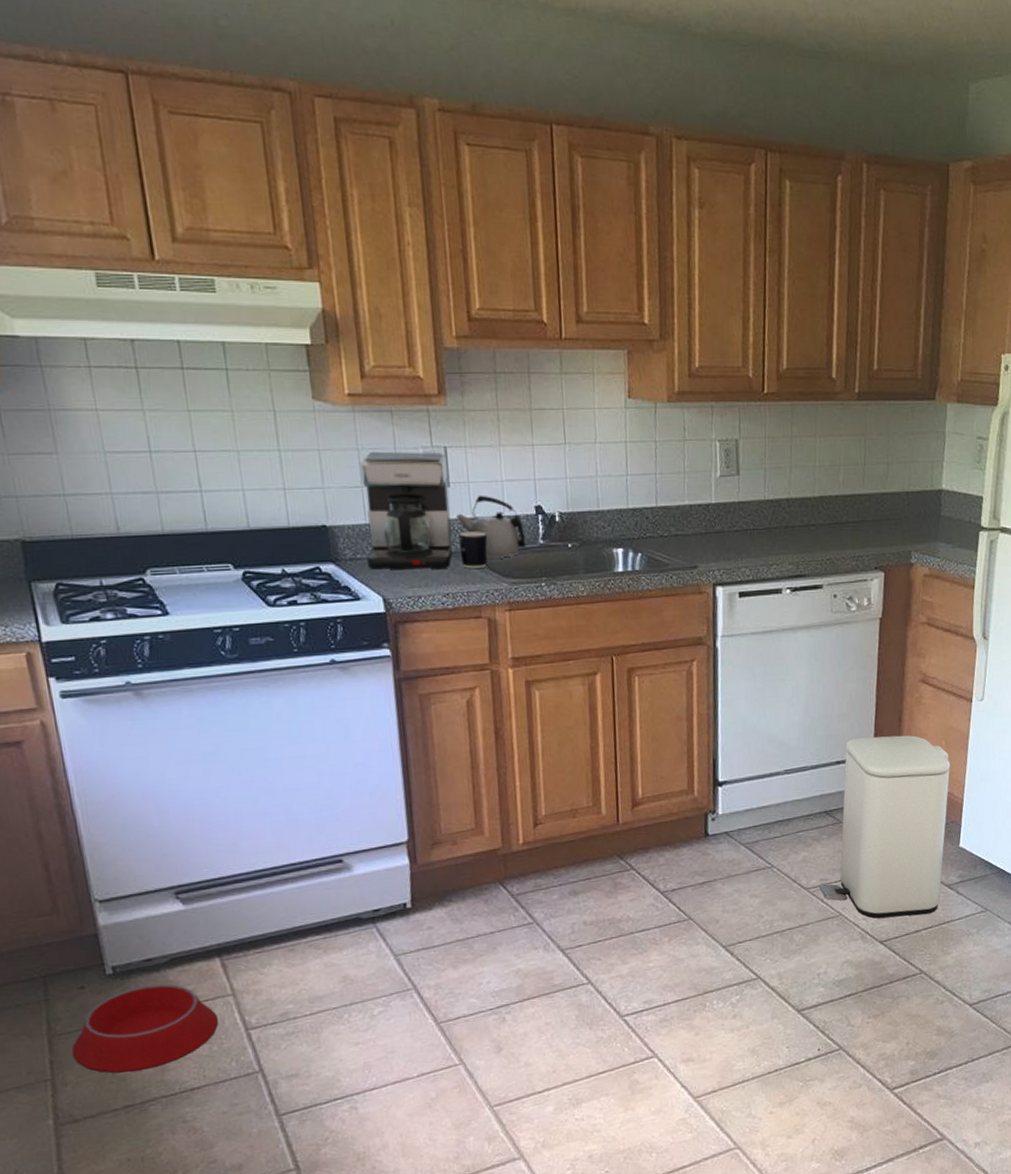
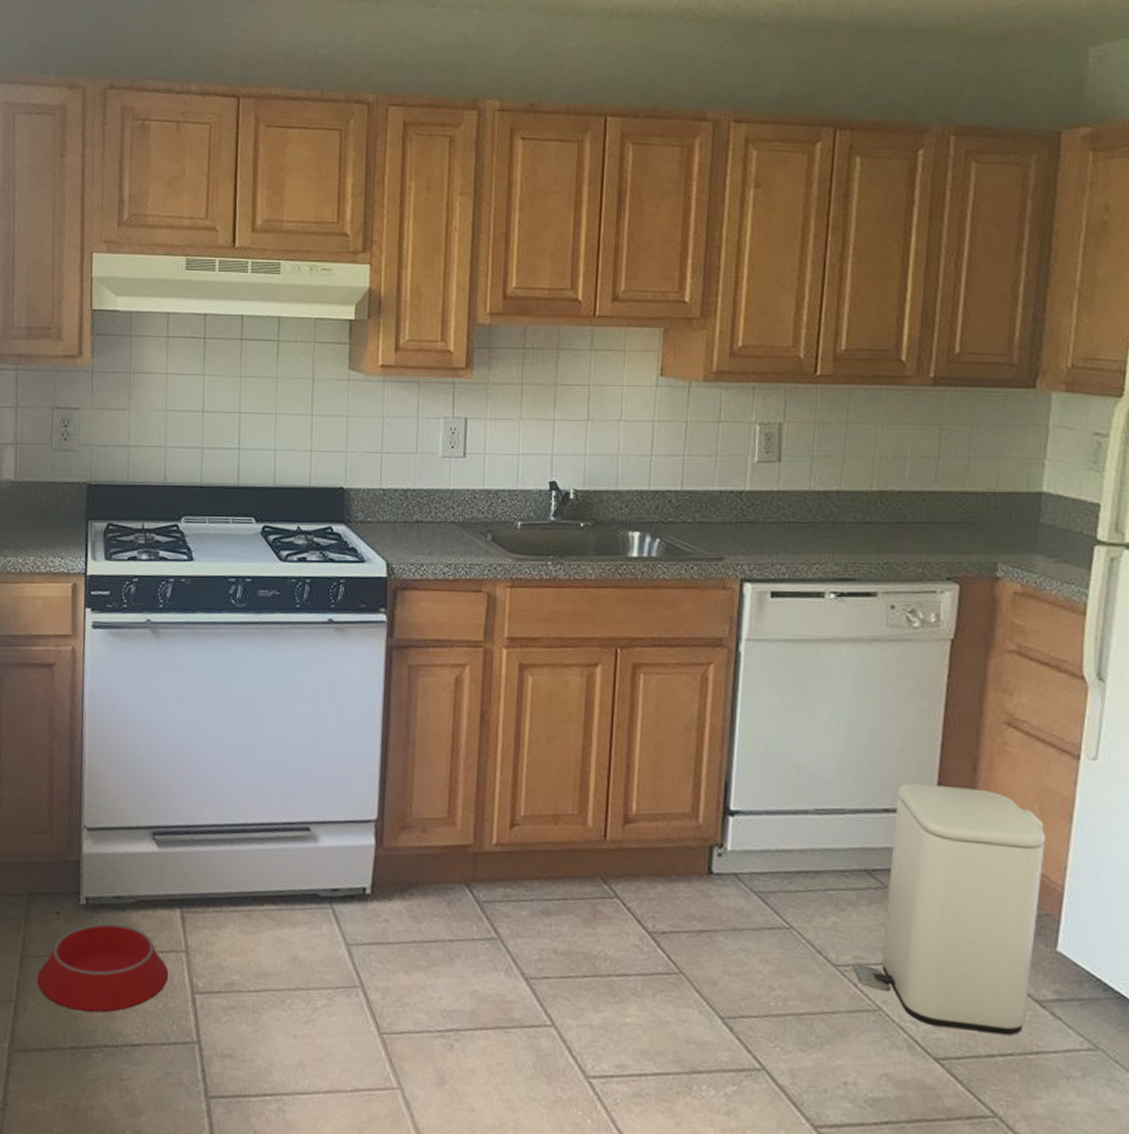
coffee maker: present [360,452,454,570] -> none [377,421,465,538]
kettle: present [456,495,527,560] -> none [468,467,537,534]
mug: present [458,531,488,570] -> none [467,503,498,542]

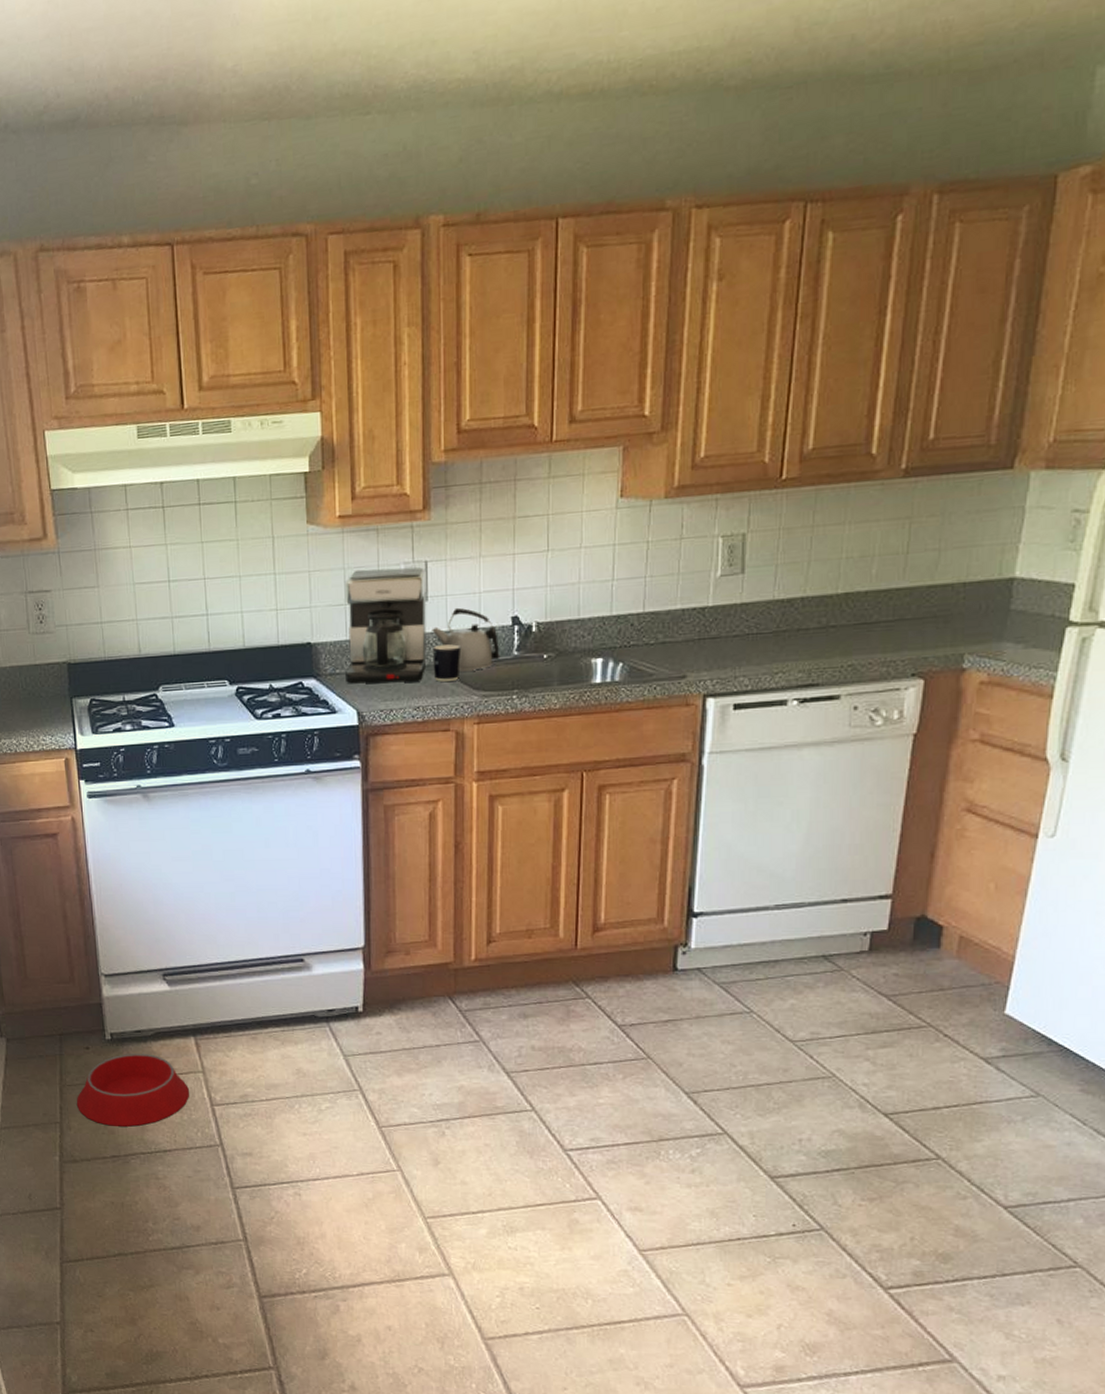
coffee maker: none [377,421,465,538] -> present [345,567,427,684]
mug: none [467,503,498,542] -> present [432,644,462,683]
kettle: none [468,467,537,534] -> present [432,607,500,673]
pedal bin: present [852,783,1046,1035] -> none [809,873,1000,1090]

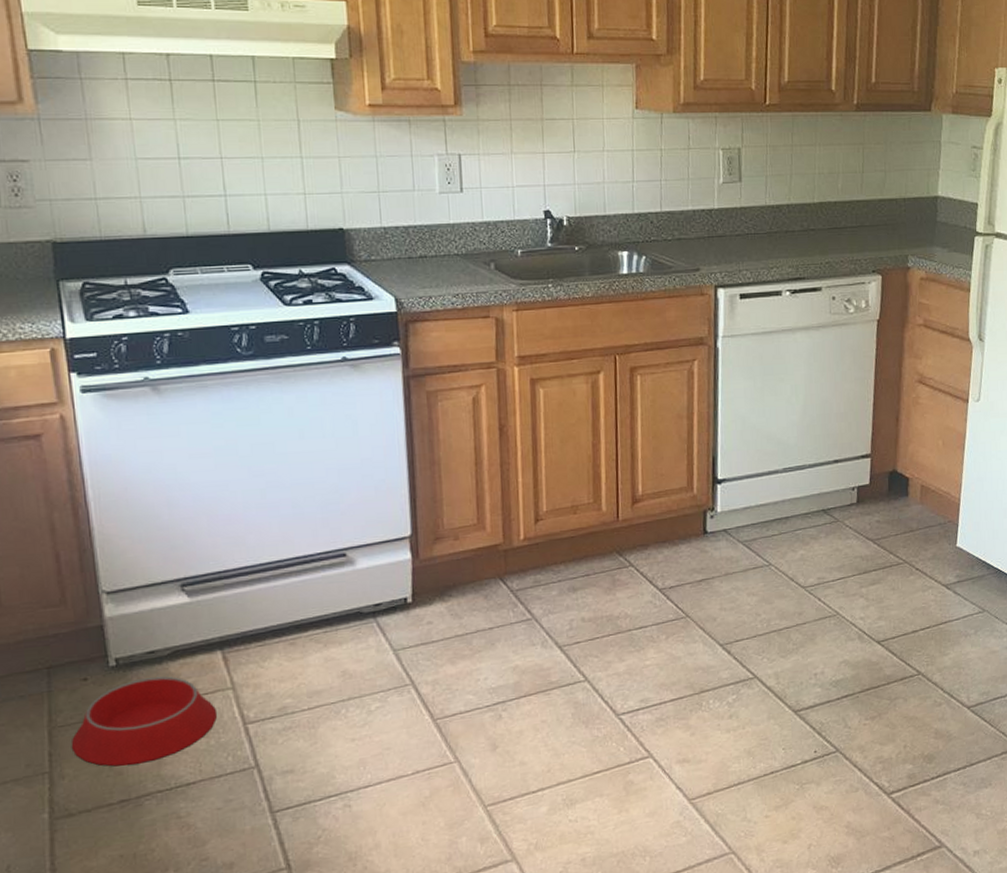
coffee maker: present [345,567,427,684] -> none [378,159,464,271]
kettle: present [432,607,500,673] -> none [468,200,535,262]
mug: present [432,644,462,683] -> none [469,234,498,271]

